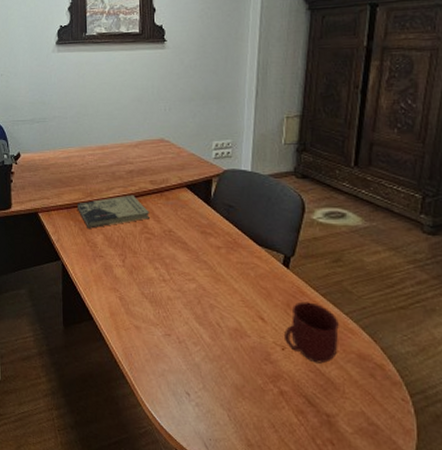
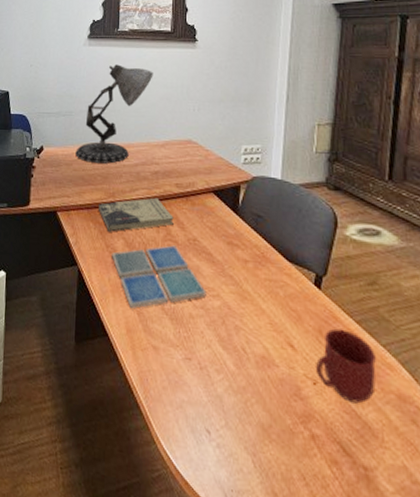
desk lamp: none [52,69,124,166] -> present [75,64,153,164]
drink coaster: none [93,237,183,295] -> present [112,245,207,309]

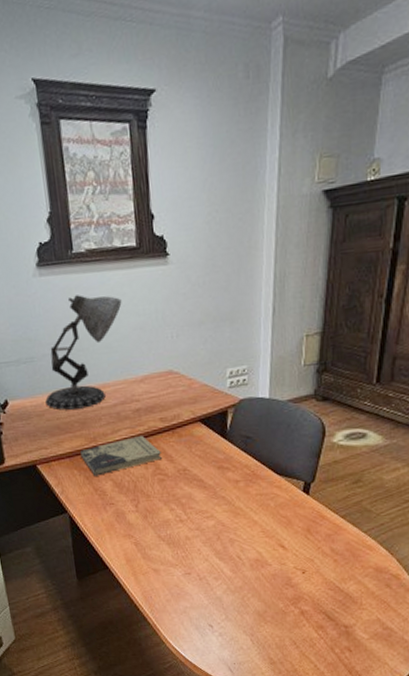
drink coaster: present [112,245,207,309] -> none [101,478,201,541]
mug: present [316,328,376,404] -> none [305,525,358,581]

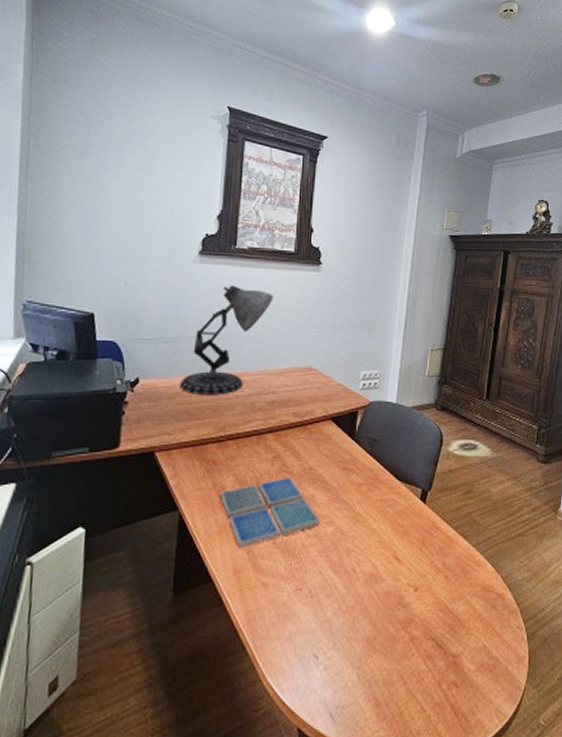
book: present [79,435,162,476] -> none [205,428,290,469]
drink coaster: none [101,478,201,541] -> present [220,477,320,547]

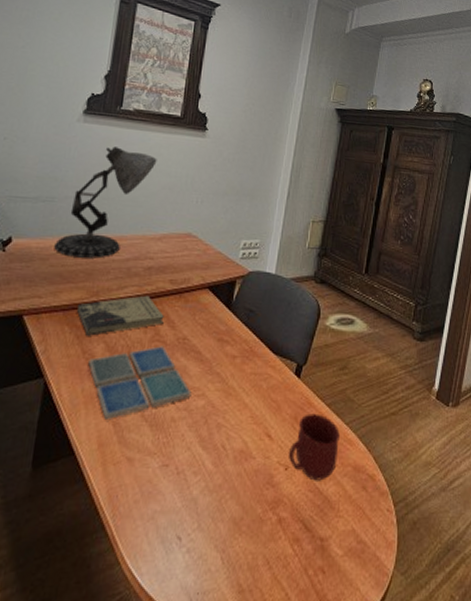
book: none [205,428,290,469] -> present [76,295,164,336]
mug: none [418,537,467,601] -> present [289,413,340,481]

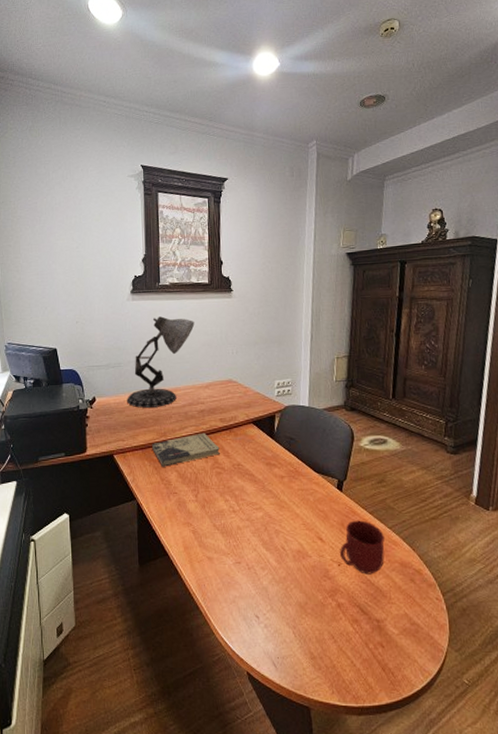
drink coaster: present [88,346,192,419] -> none [167,471,251,529]

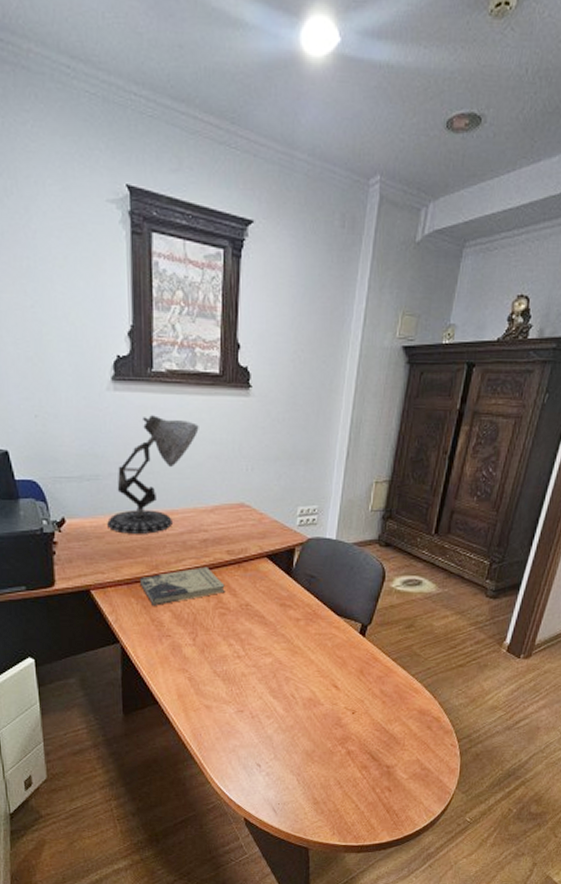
mug: present [340,520,385,575] -> none [356,667,405,722]

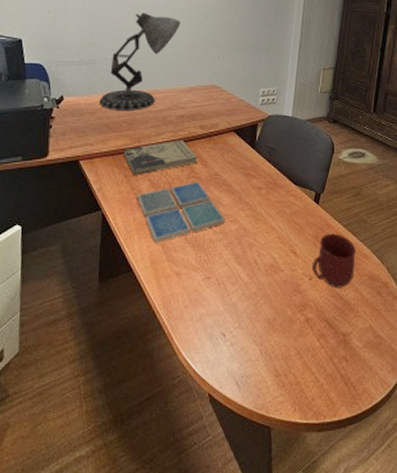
drink coaster: none [158,612,259,675] -> present [137,181,226,242]
mug: none [356,667,405,722] -> present [312,233,356,288]

